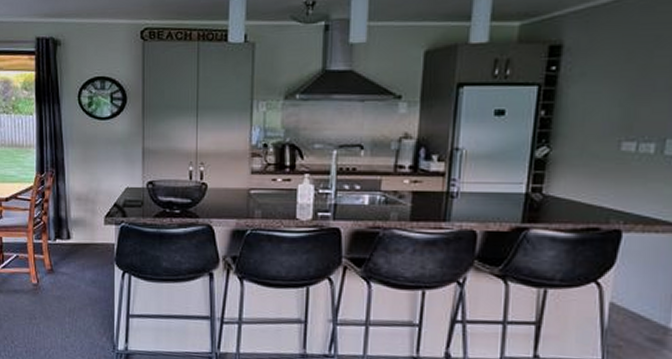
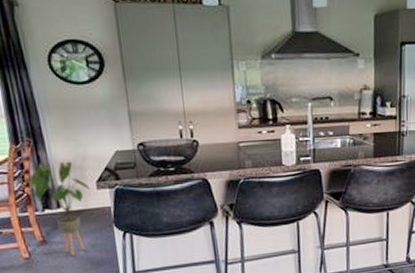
house plant: none [46,193,99,289] -> present [29,161,91,256]

